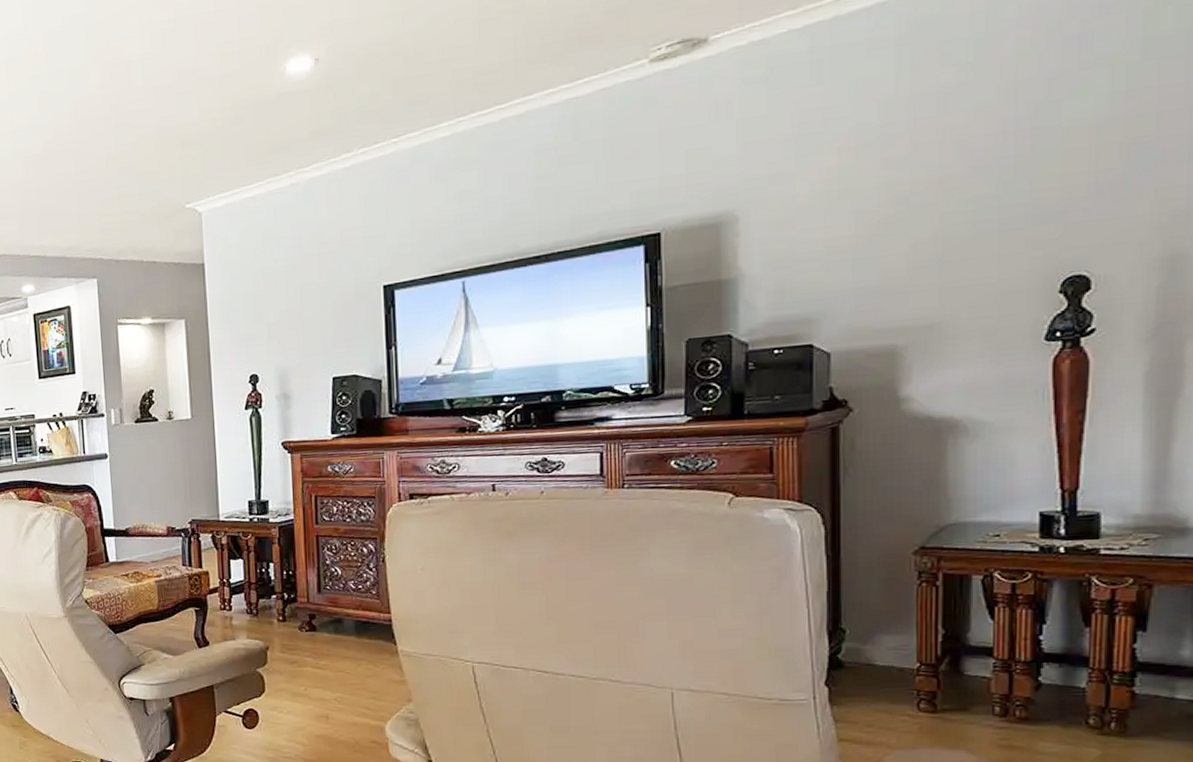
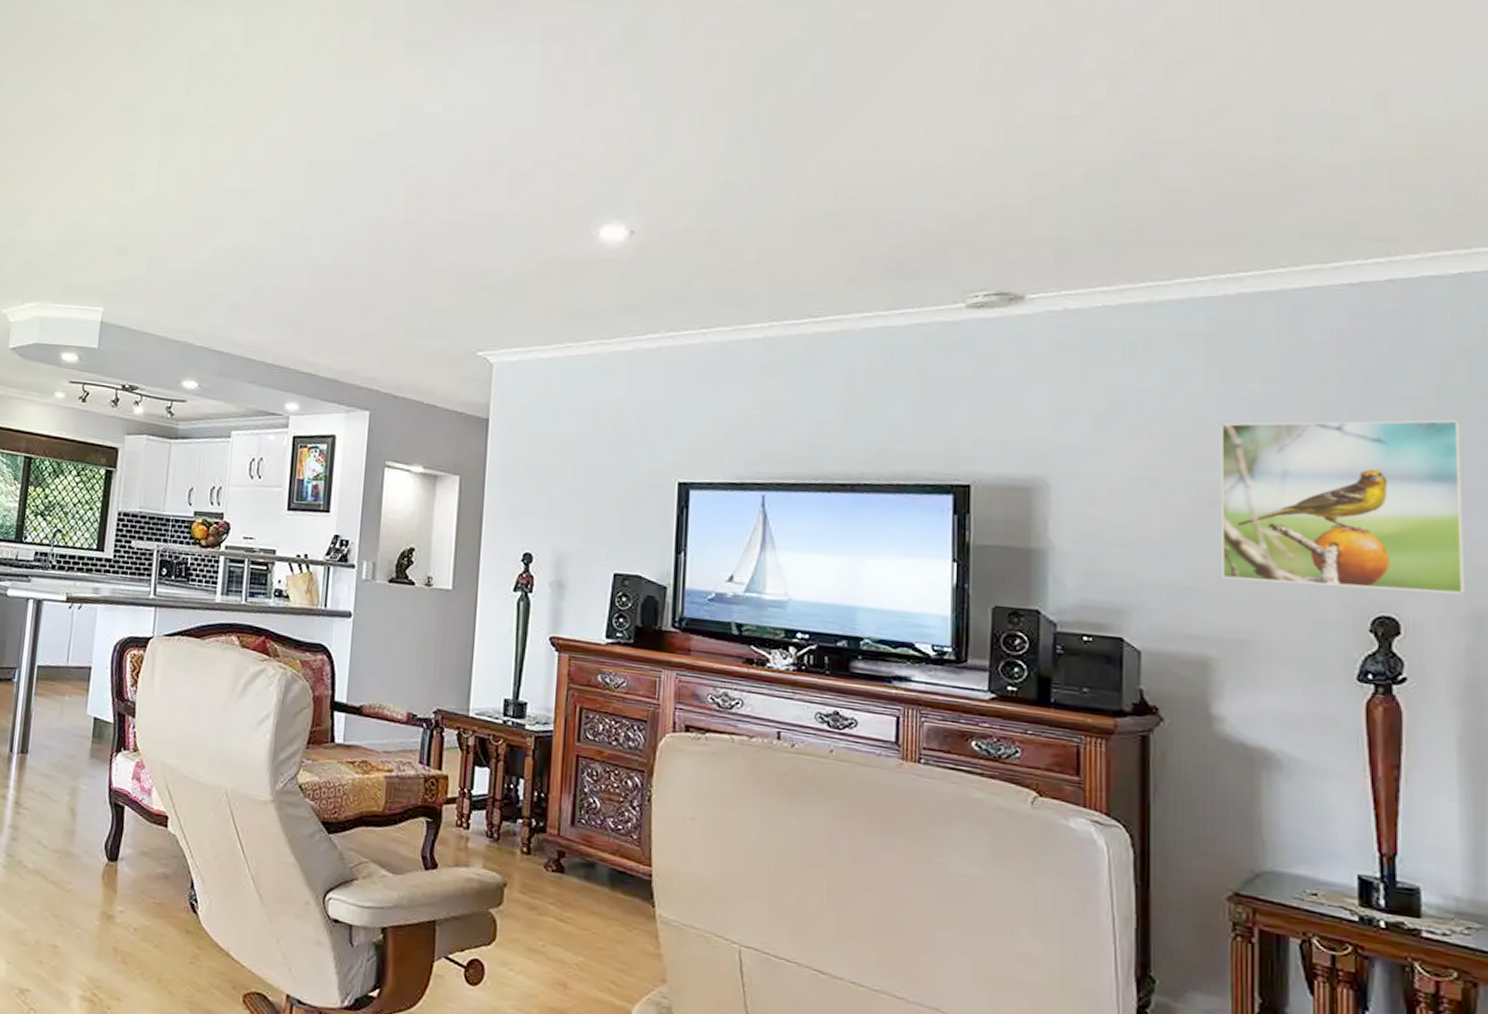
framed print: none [909,67,1164,271] -> present [1220,419,1464,594]

